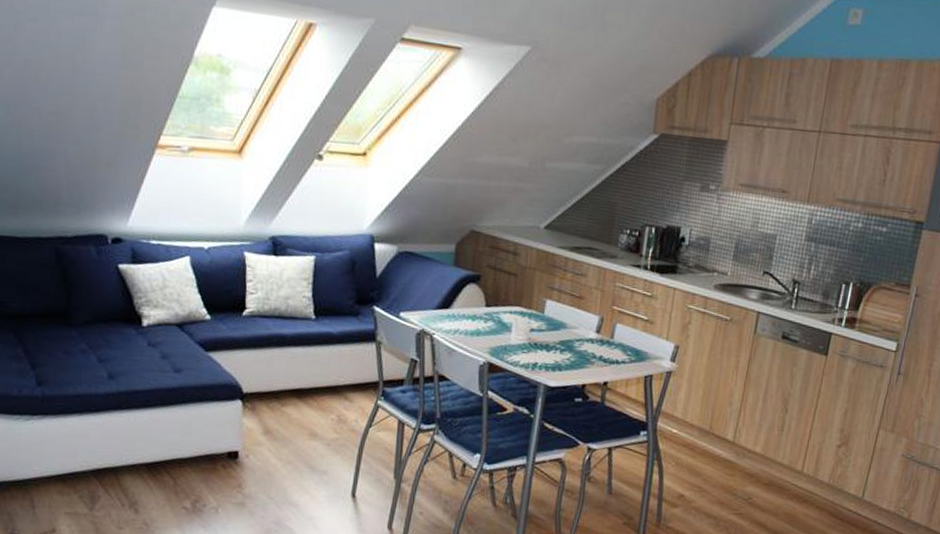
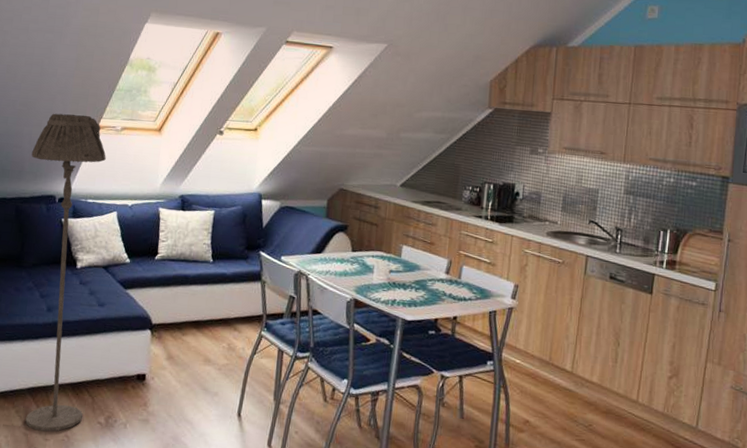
floor lamp: none [70,126,171,519] -> present [25,113,106,432]

